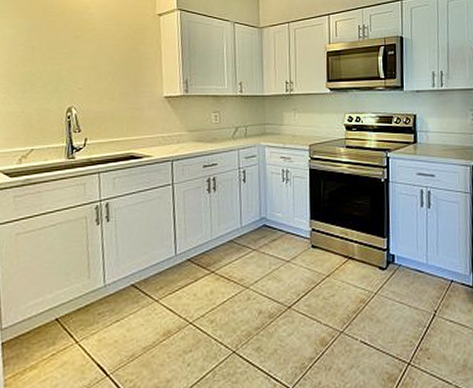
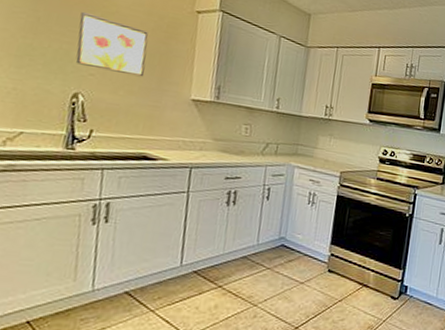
wall art: none [64,34,122,84] -> present [76,11,148,77]

